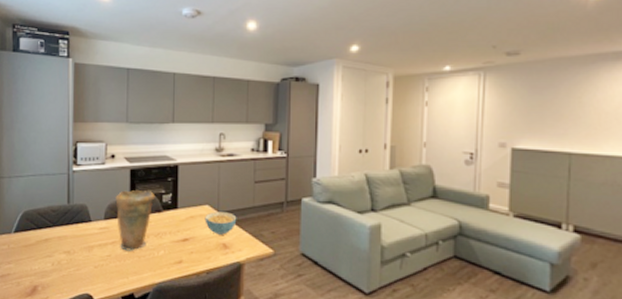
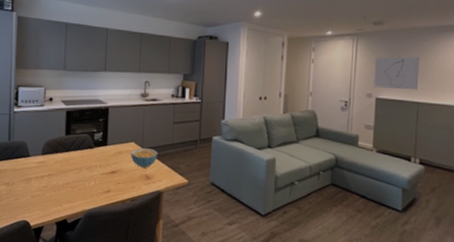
vase: present [115,189,155,251] -> none [52,128,88,182]
wall art: none [508,95,570,137] -> present [374,56,419,90]

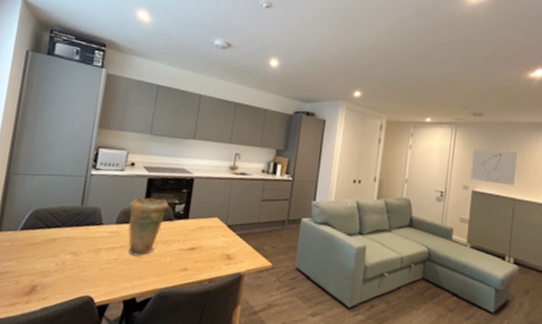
vase: none [52,128,88,182] -> present [128,197,169,256]
cereal bowl: present [130,148,158,168] -> none [212,224,243,247]

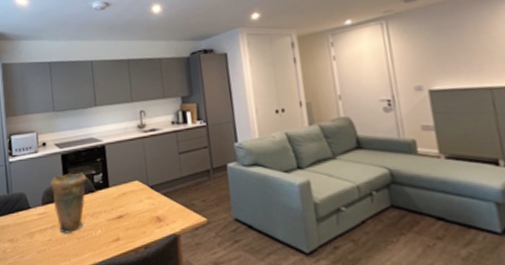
wall art: present [470,148,517,186] -> none [416,31,486,78]

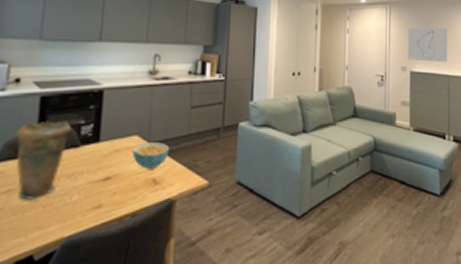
cereal bowl: none [136,185,167,209] -> present [132,142,170,169]
wall art: none [416,31,486,78] -> present [407,27,448,63]

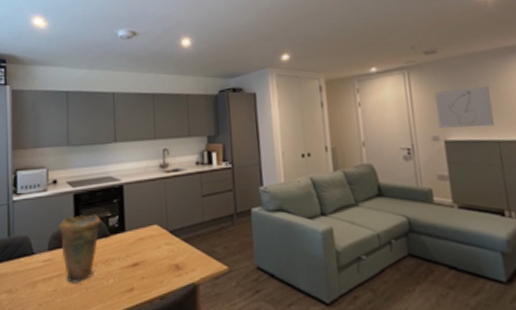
cereal bowl: present [132,142,170,169] -> none [154,230,188,256]

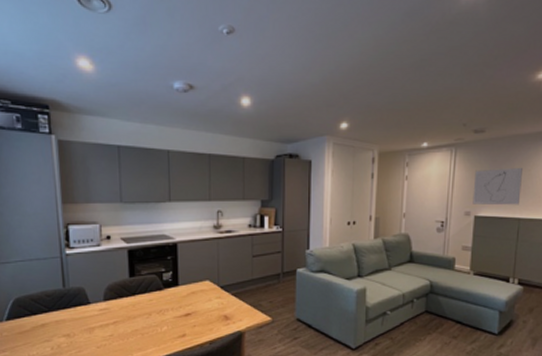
vase: present [59,214,101,283] -> none [114,269,156,329]

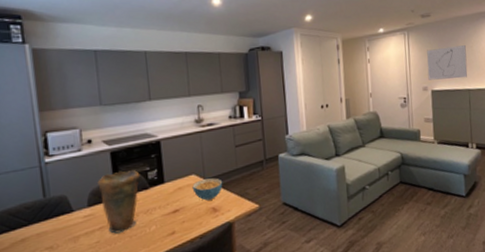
vase: none [114,269,156,329] -> present [97,169,141,234]
cereal bowl: none [206,286,237,308] -> present [192,178,223,201]

